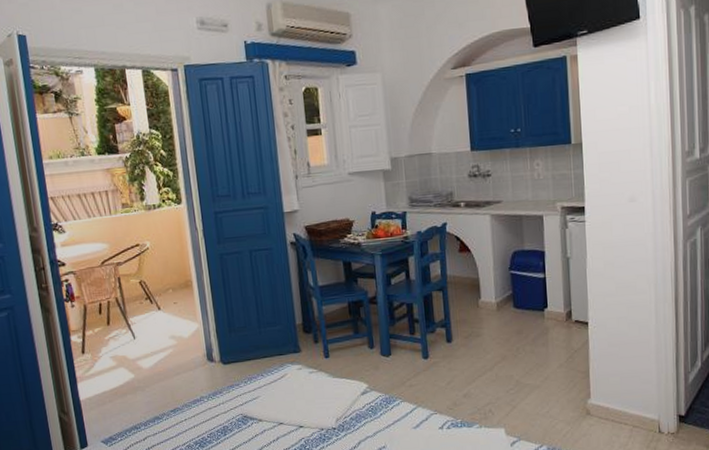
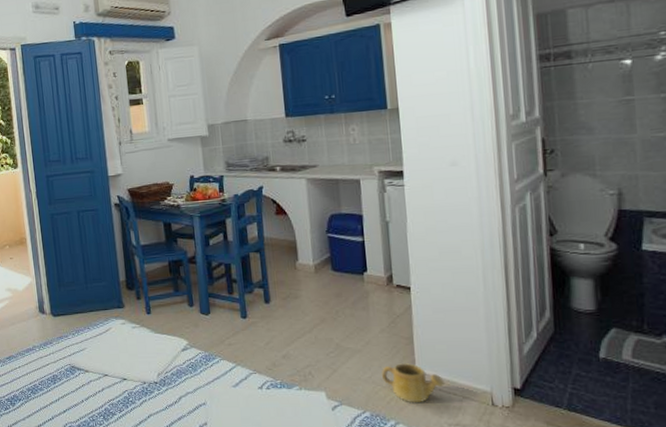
watering can: none [558,396,617,435] -> present [381,363,444,403]

